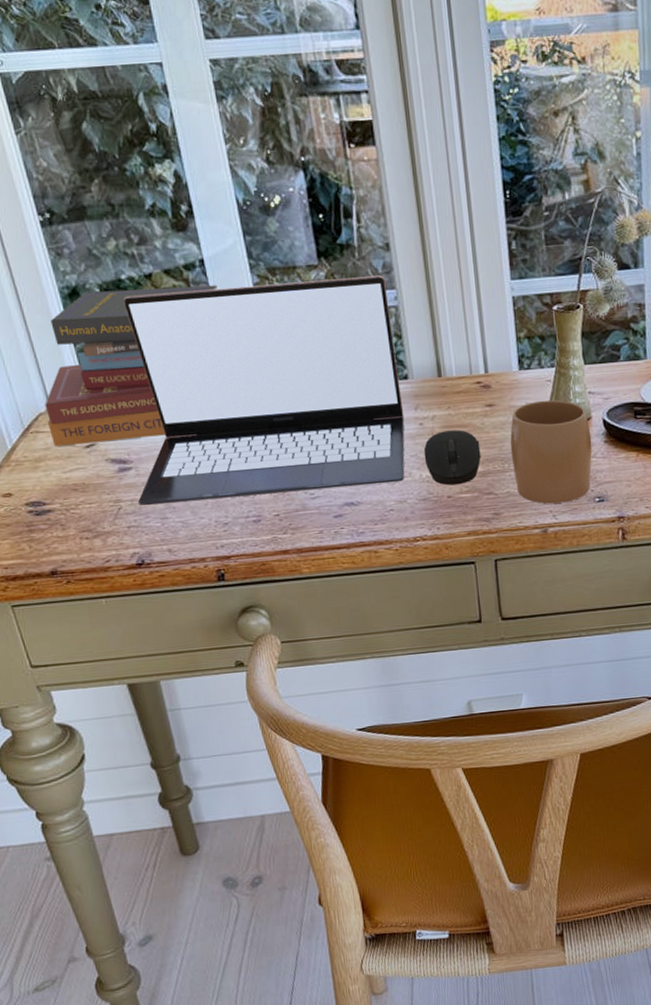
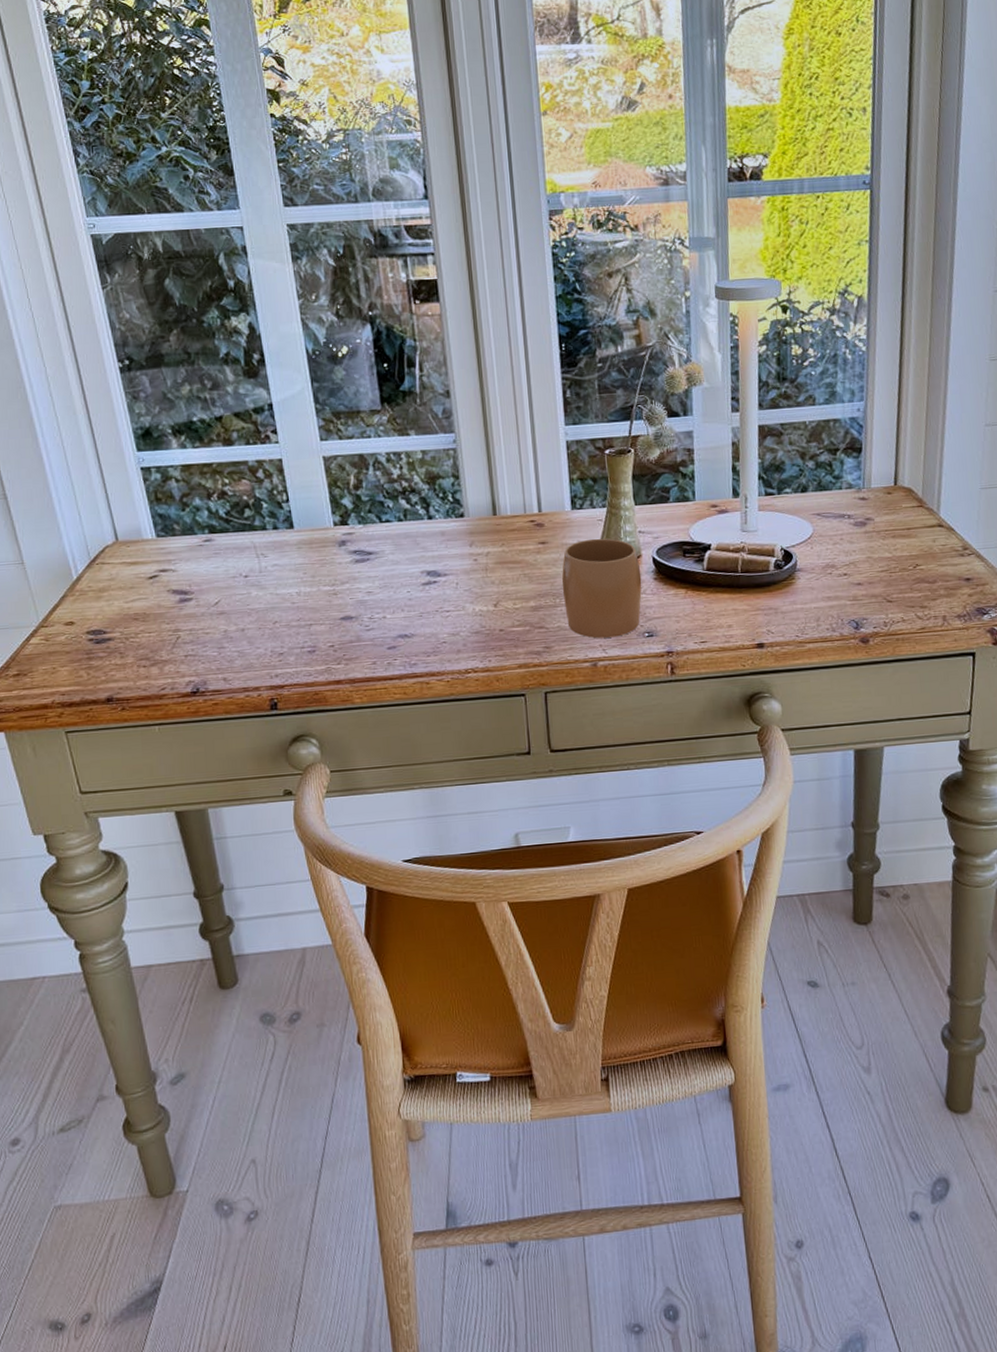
books: present [45,285,218,446] -> none [112,427,284,577]
laptop: present [123,275,405,505] -> none [194,420,460,635]
computer mouse: present [423,430,481,486] -> none [477,566,533,619]

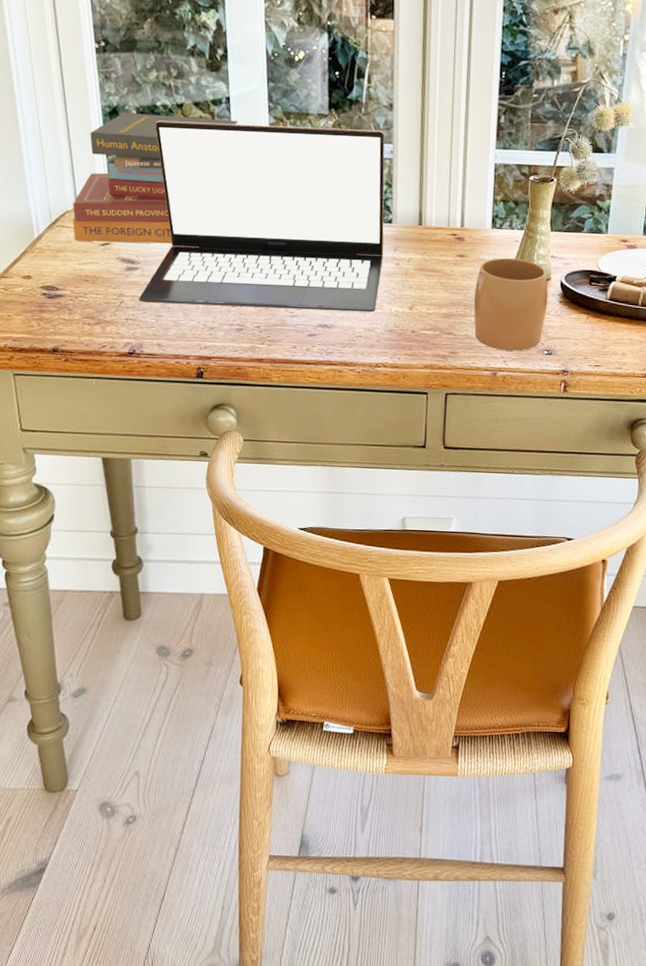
books: none [112,427,284,577] -> present [72,113,238,244]
laptop: none [194,420,460,635] -> present [139,120,385,313]

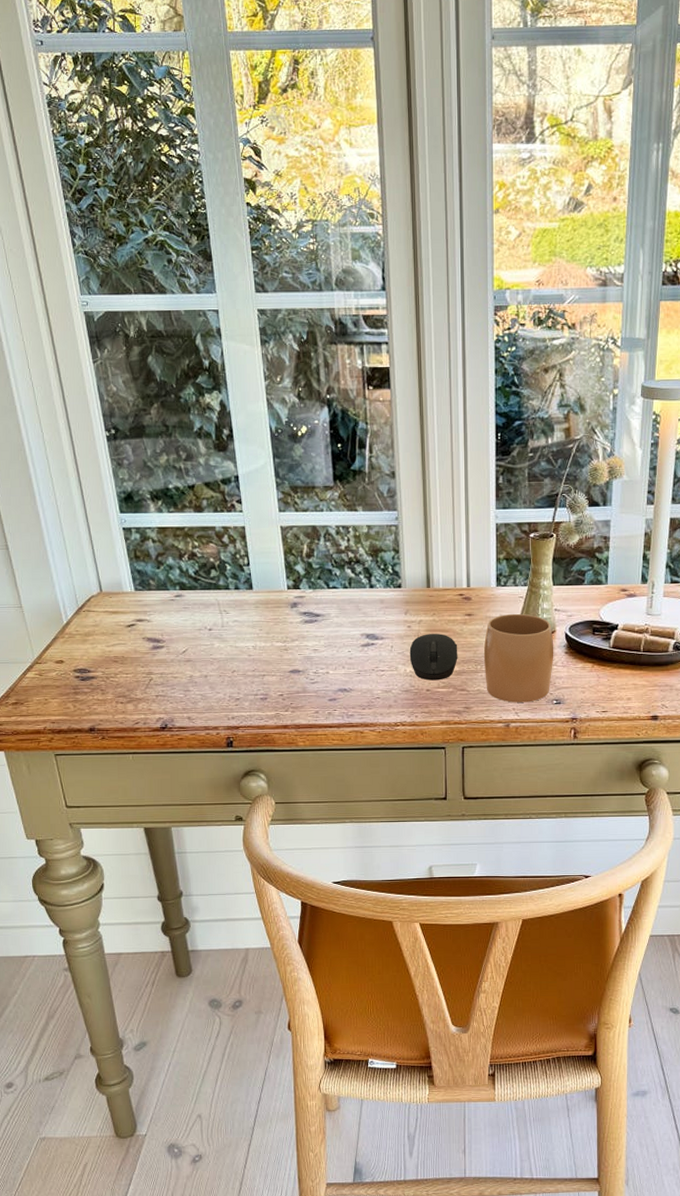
books: present [72,113,238,244] -> none [97,497,248,624]
laptop: present [139,120,385,313] -> none [167,498,396,678]
computer mouse: none [396,273,447,322] -> present [409,634,458,681]

